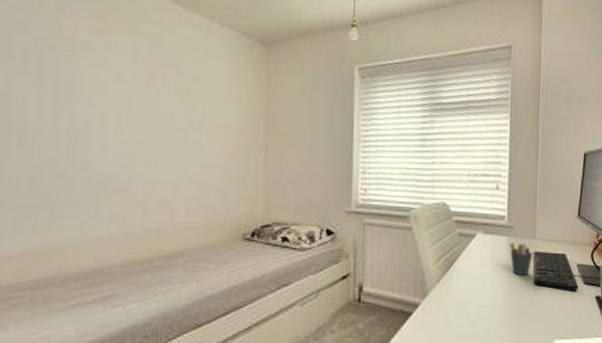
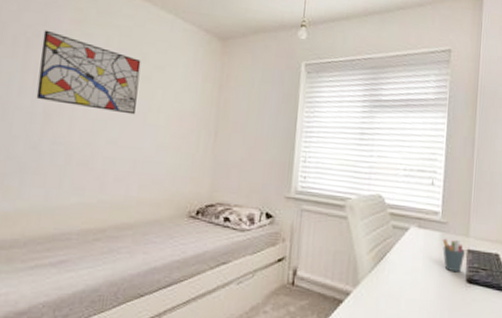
wall art: none [58,41,176,133] -> present [36,30,141,115]

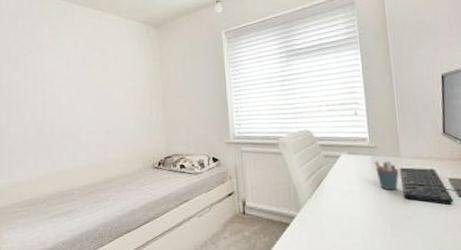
wall art: present [36,30,141,115] -> none [33,46,102,97]

